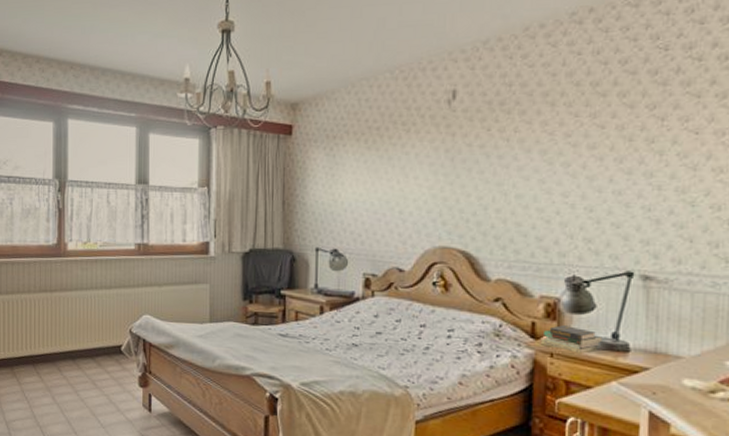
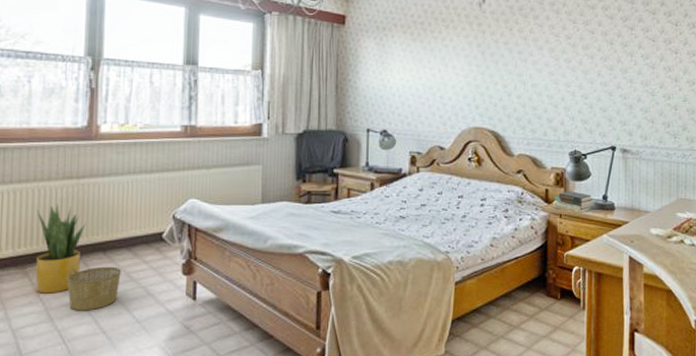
planter: none [20,314,59,394] -> present [35,204,86,294]
basket: none [45,373,88,412] -> present [66,266,121,311]

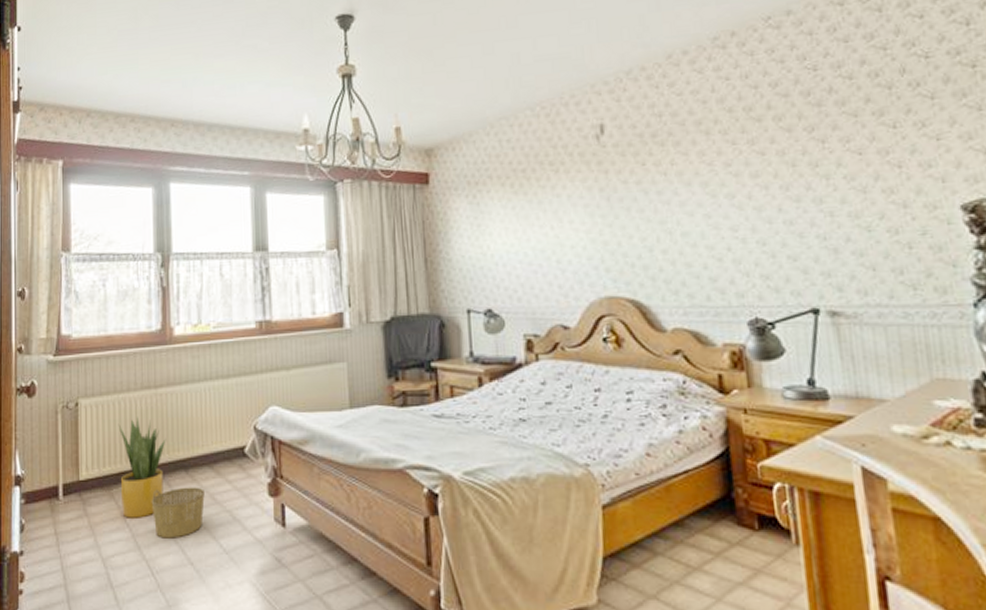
books: present [552,191,596,213] -> none [730,375,798,407]

